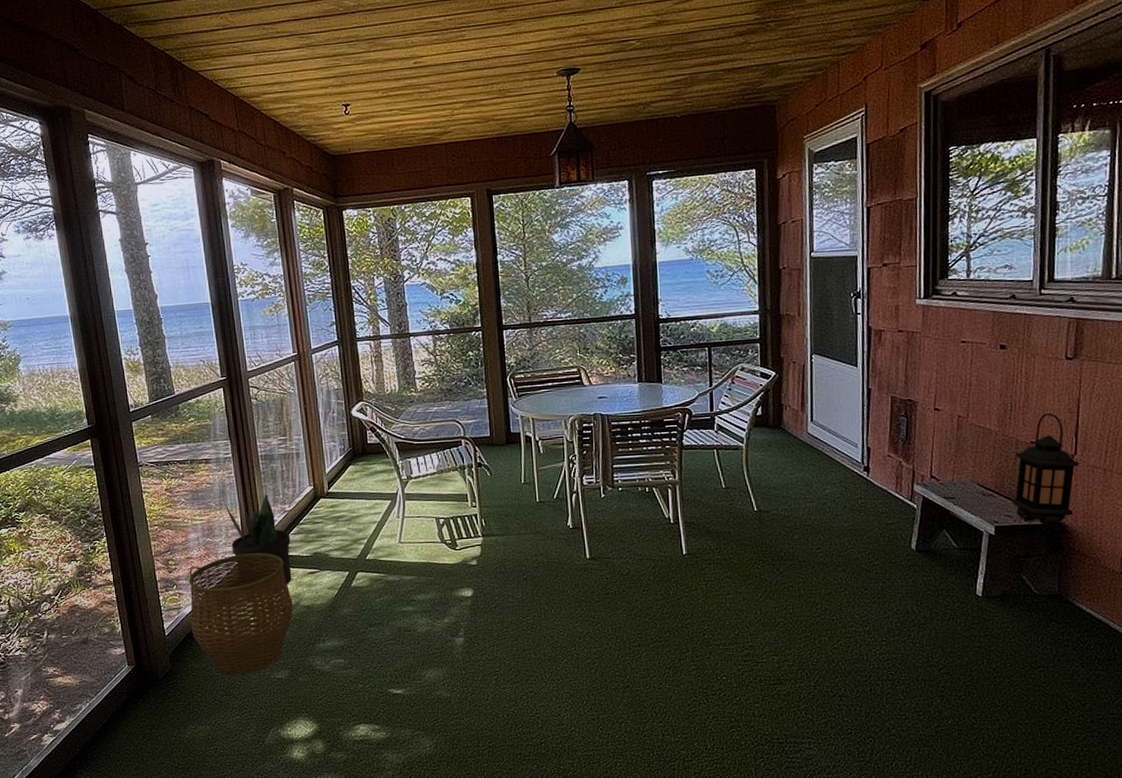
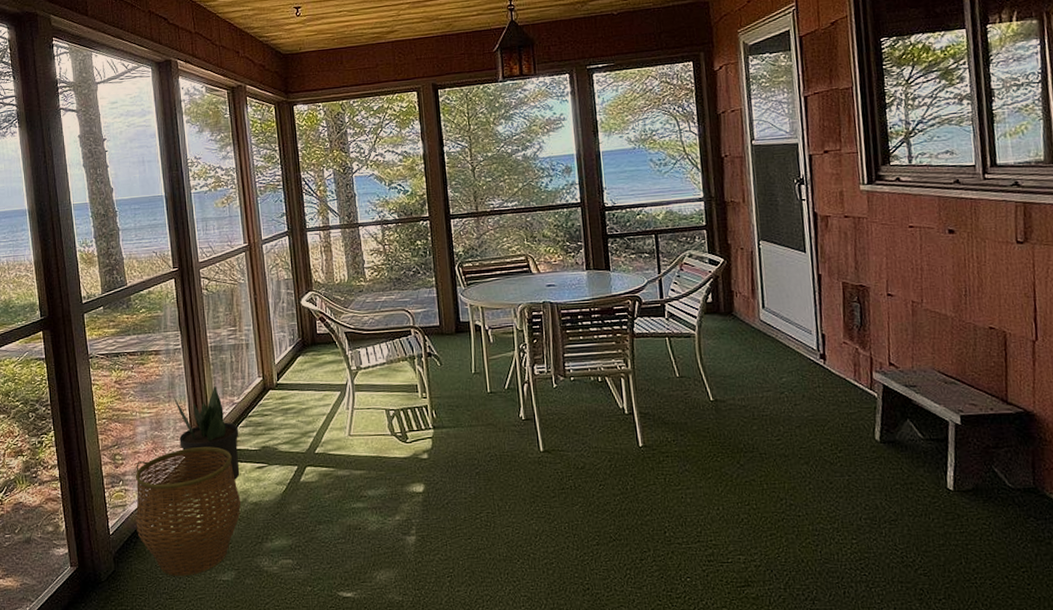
lantern: present [1012,413,1079,525] -> none [974,298,1042,414]

